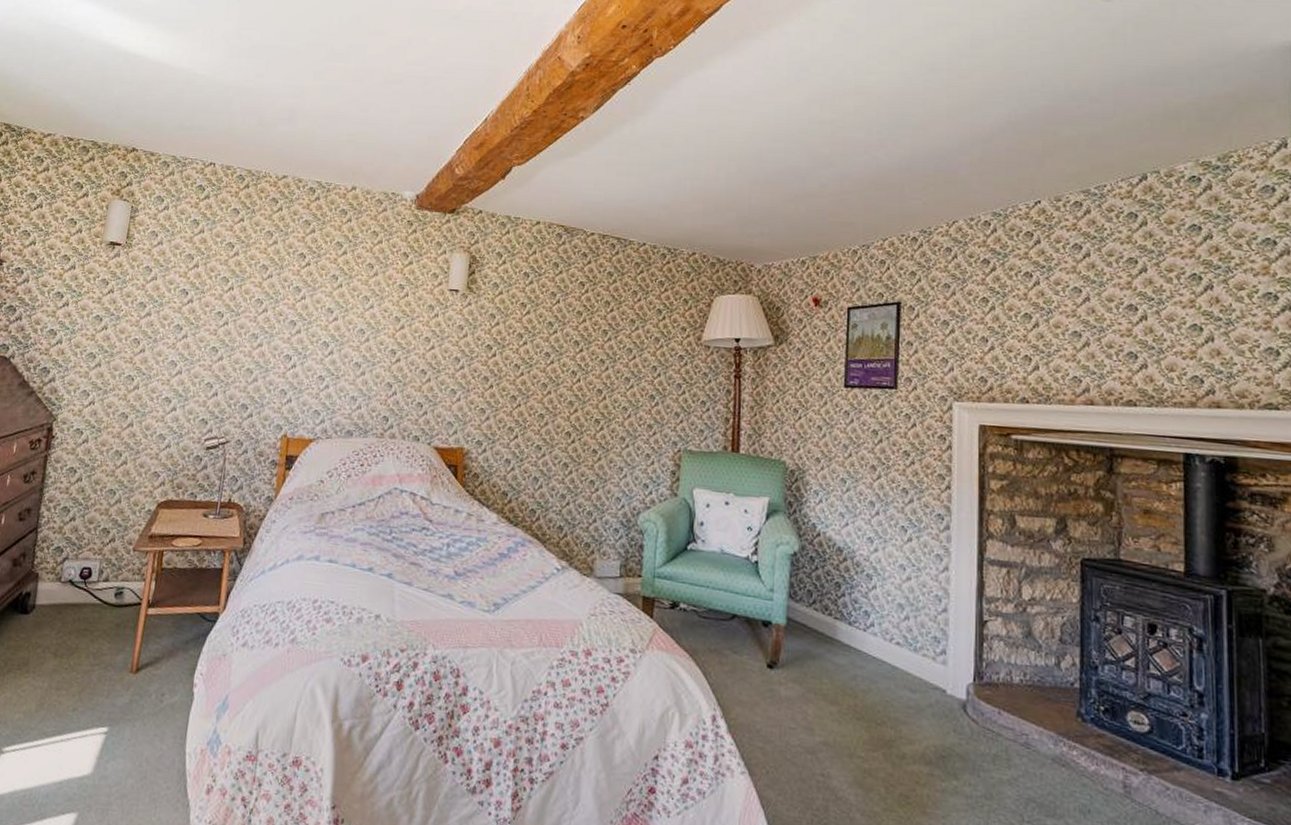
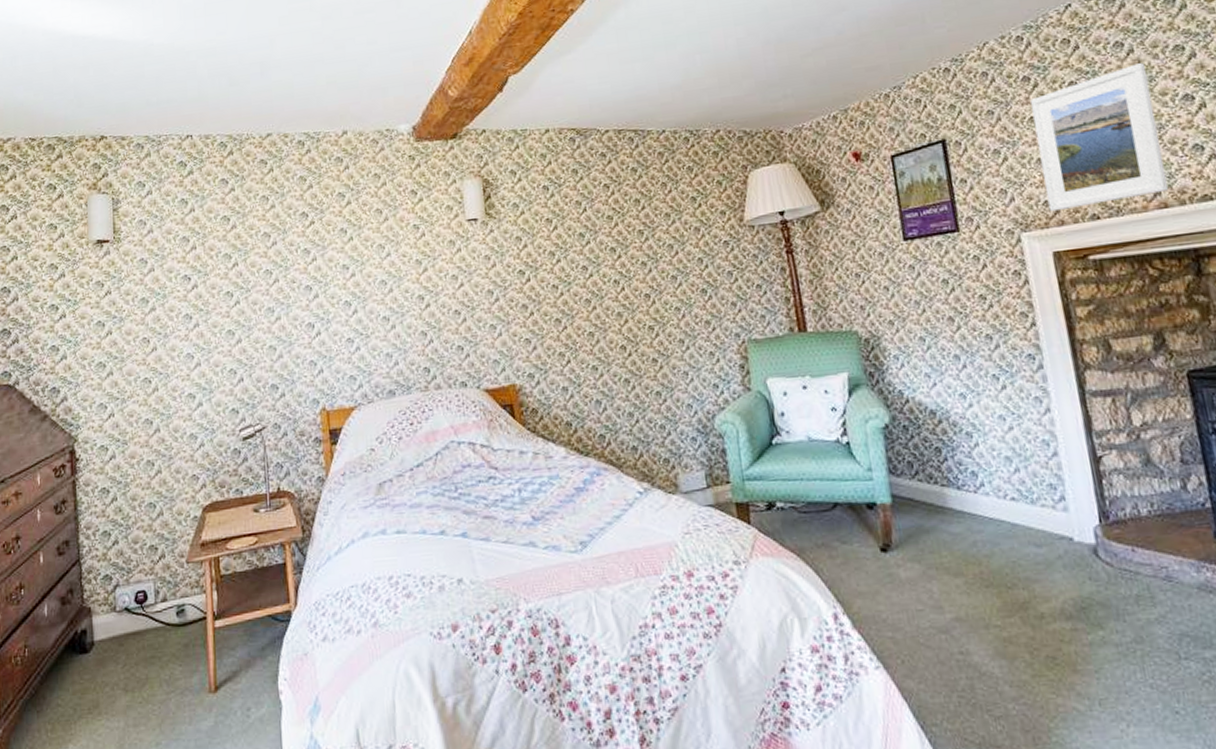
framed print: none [983,267,1098,390] -> present [1030,63,1169,212]

